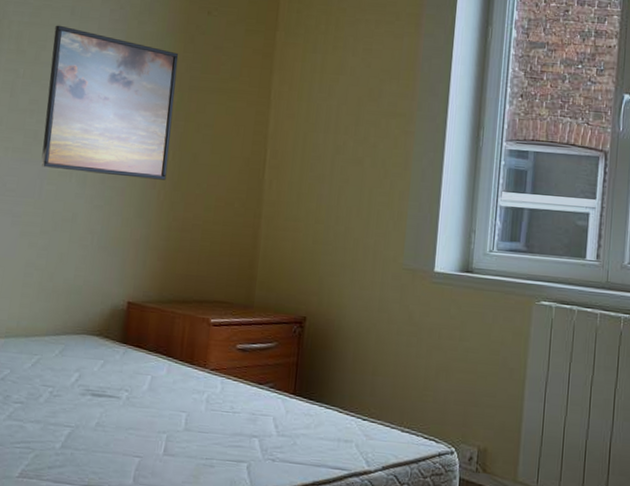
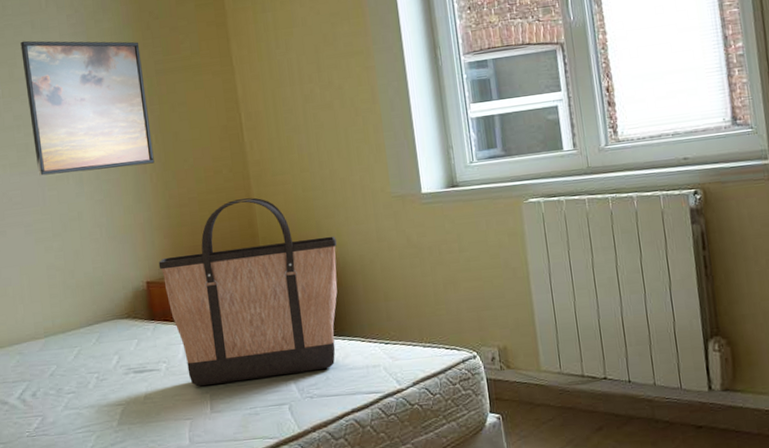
shopping bag: none [144,236,336,434] -> present [158,197,338,387]

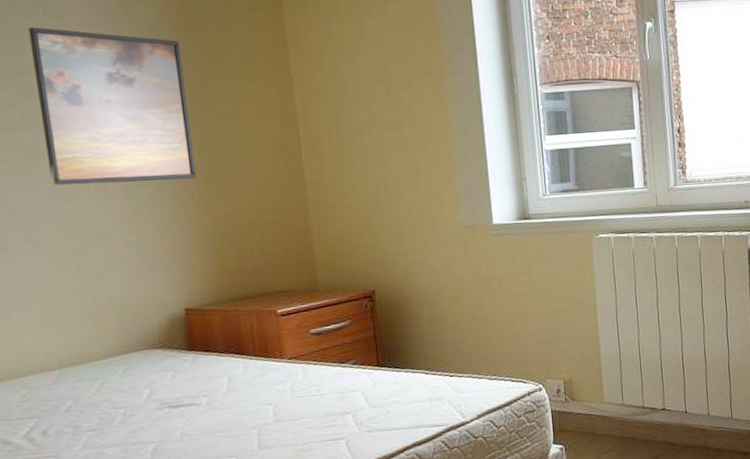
shopping bag: present [158,197,338,387] -> none [199,221,402,422]

